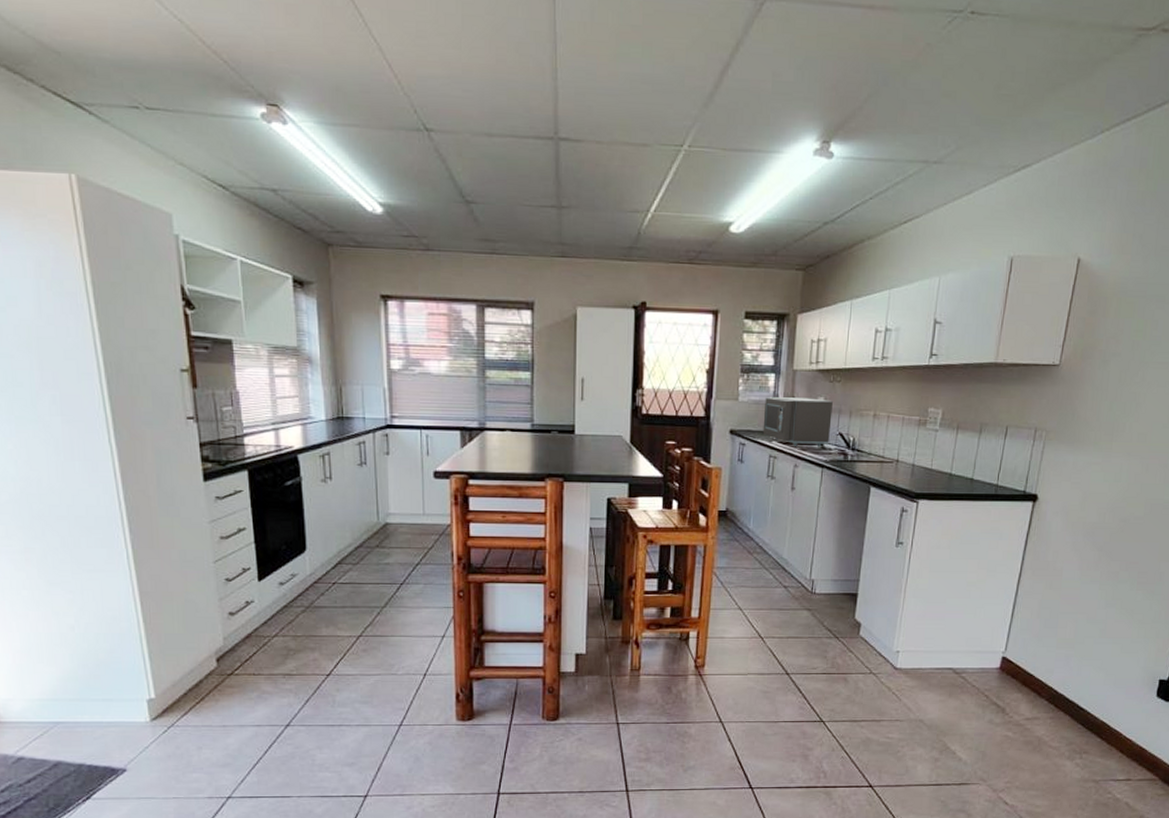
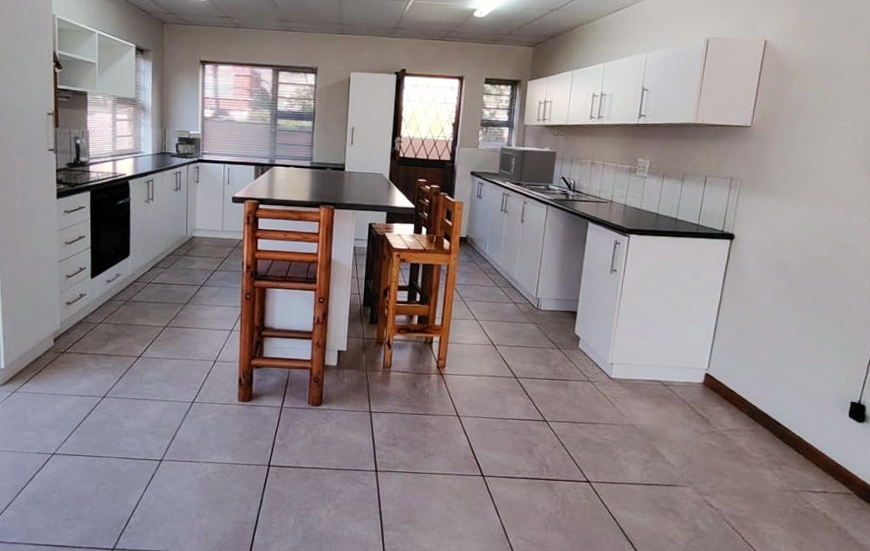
kettle: none [210,398,243,440] -> present [65,135,89,168]
coffee maker: none [349,387,390,424] -> present [170,130,202,159]

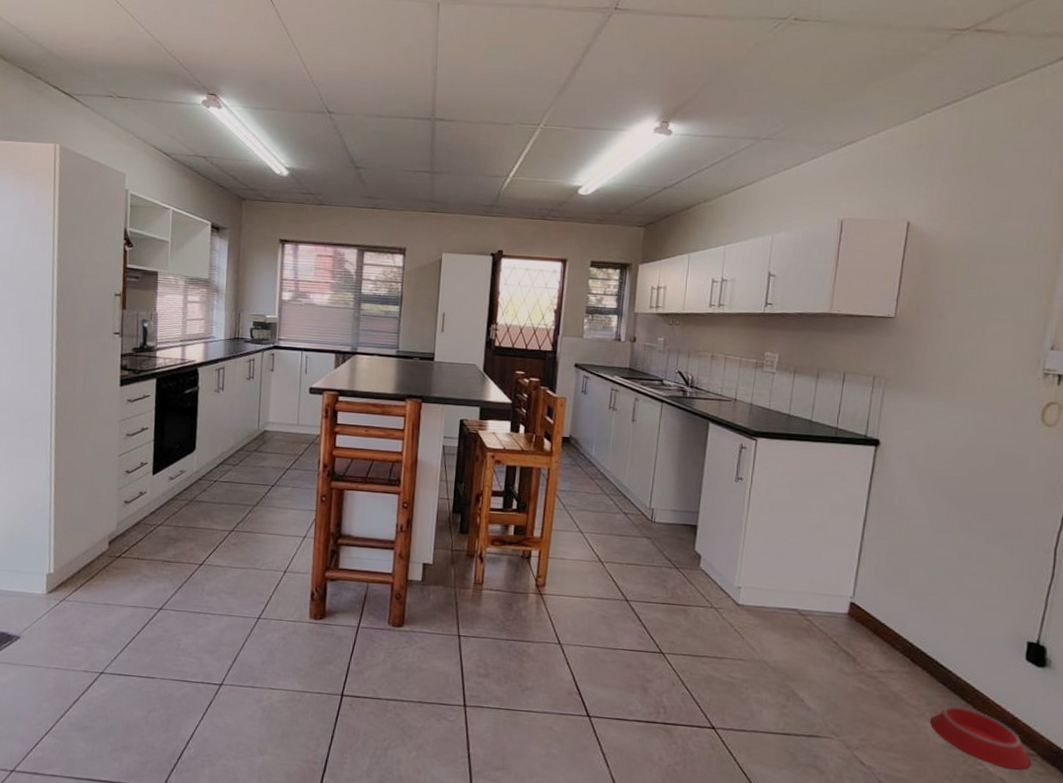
microwave: present [498,146,557,188] -> none [605,336,672,383]
pet bowl: none [767,456,850,506] -> present [929,705,1032,770]

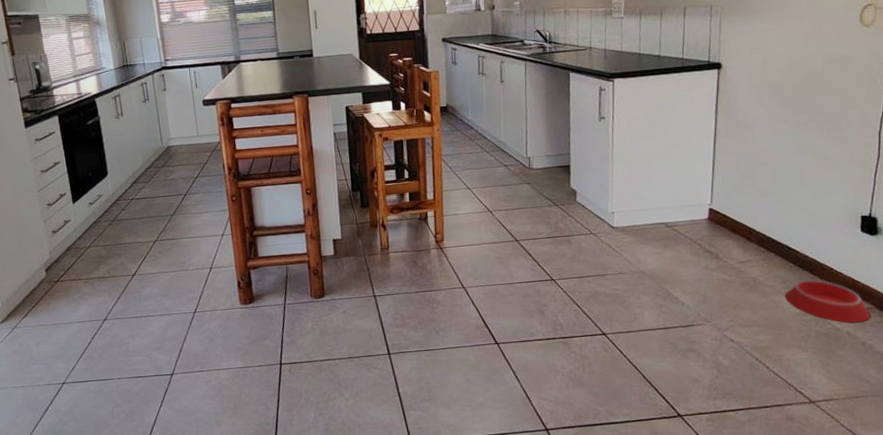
coffee maker: present [243,313,278,345] -> none [132,37,165,69]

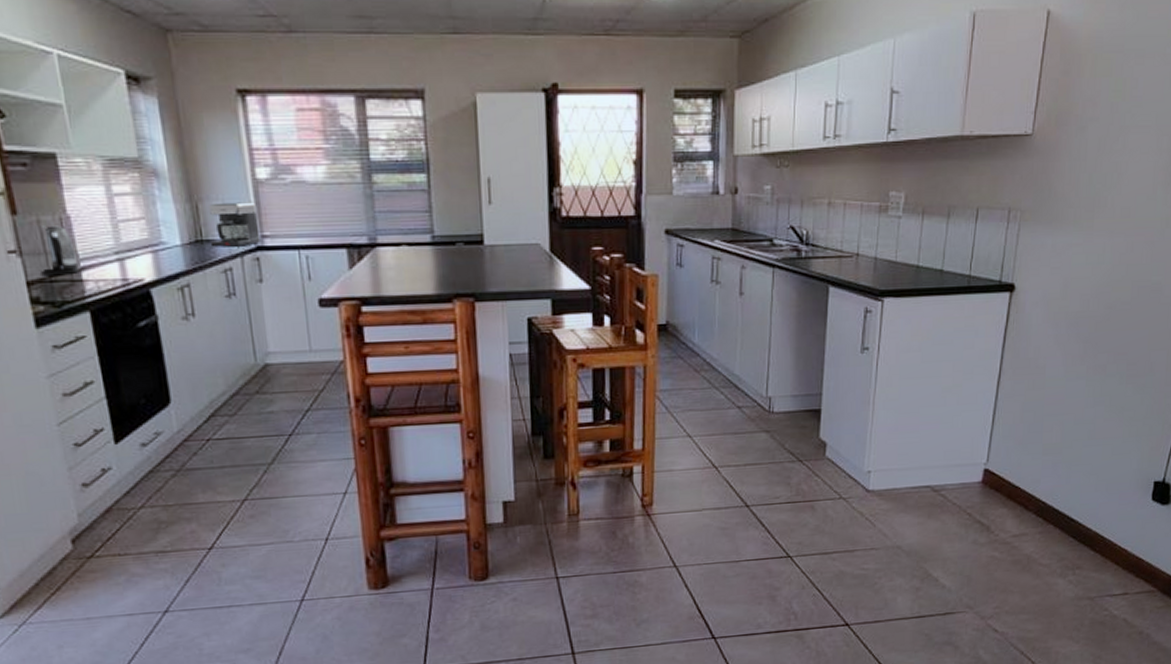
coffee maker: none [132,37,165,69] -> present [209,202,261,247]
pet bowl: present [784,279,872,323] -> none [1060,556,1153,609]

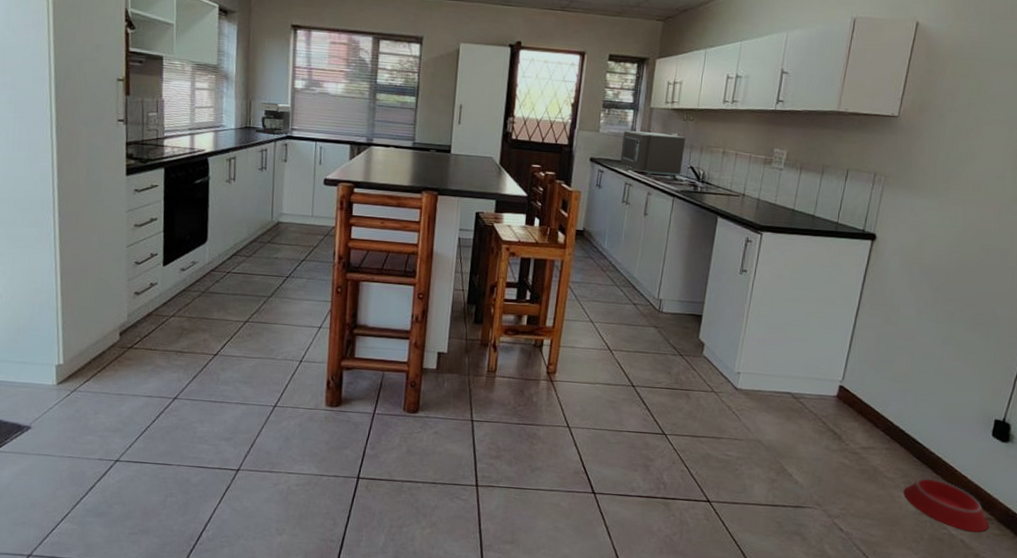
kettle: present [39,225,80,276] -> none [136,105,163,141]
microwave: none [702,187,781,244] -> present [620,130,685,178]
pet bowl: none [1060,556,1153,609] -> present [903,477,990,533]

